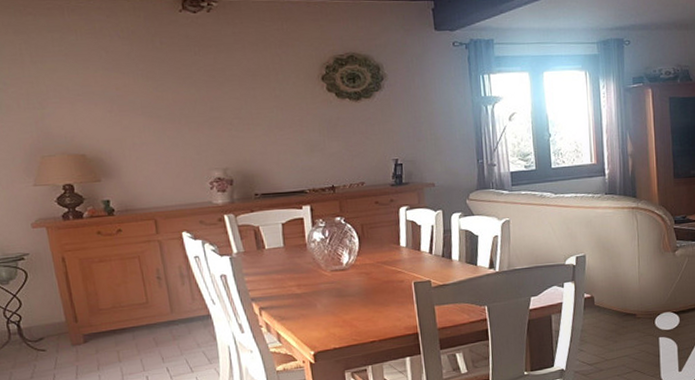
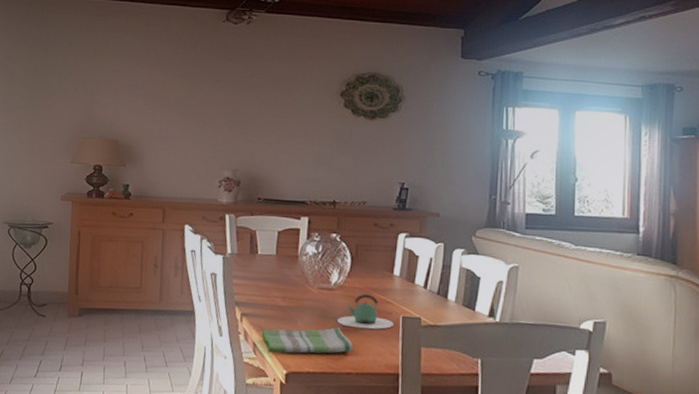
dish towel: none [283,303,374,339] -> present [261,327,354,354]
teapot: none [353,267,407,301] -> present [336,293,393,330]

